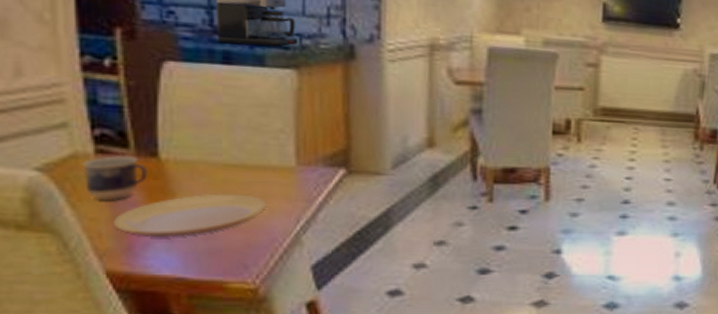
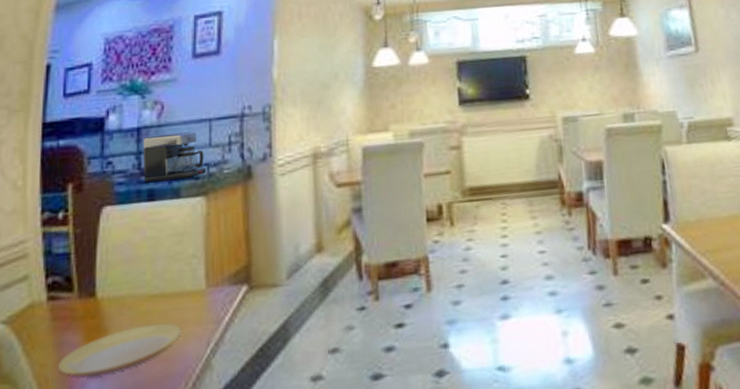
cup: present [83,154,148,201] -> none [37,298,87,346]

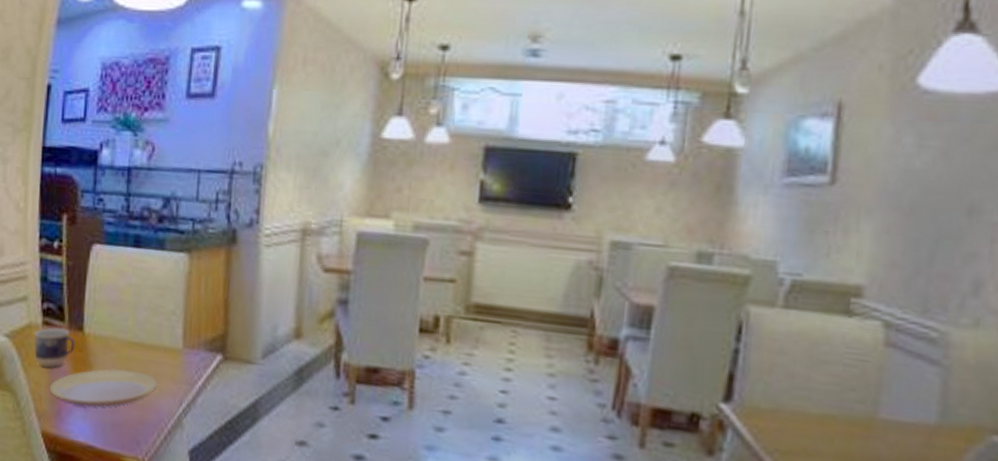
cup: none [37,298,87,346] -> present [34,327,75,368]
coffee maker: present [142,131,207,183] -> none [131,178,192,232]

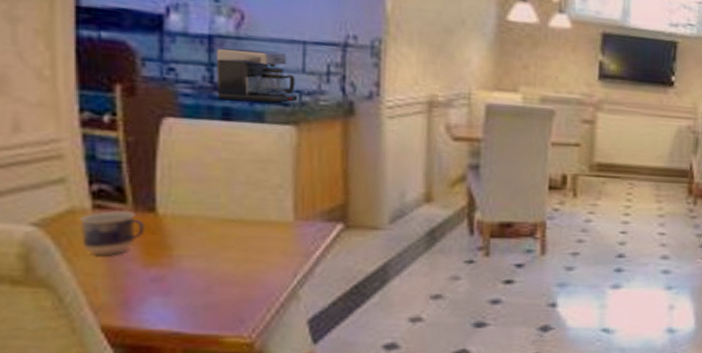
plate: present [49,369,158,407] -> none [109,248,264,291]
coffee maker: none [131,178,192,232] -> present [216,47,298,104]

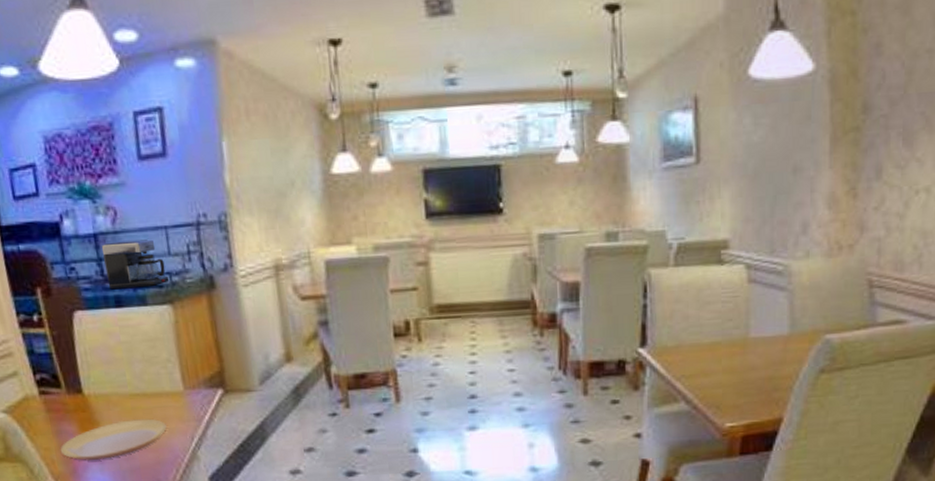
cup: present [80,210,145,256] -> none [32,393,78,434]
plate: none [109,248,264,291] -> present [60,419,167,461]

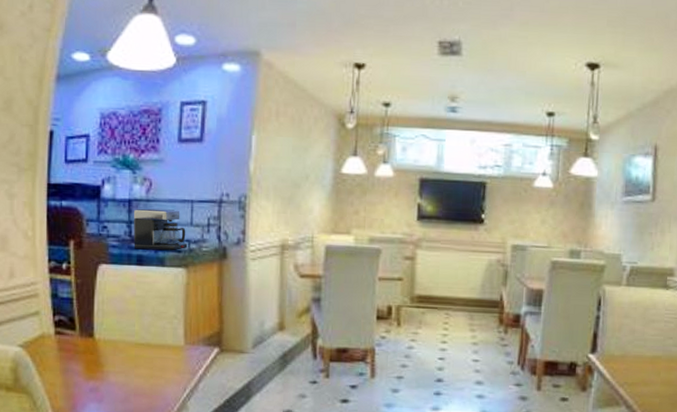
plate: present [60,419,167,461] -> none [64,366,163,400]

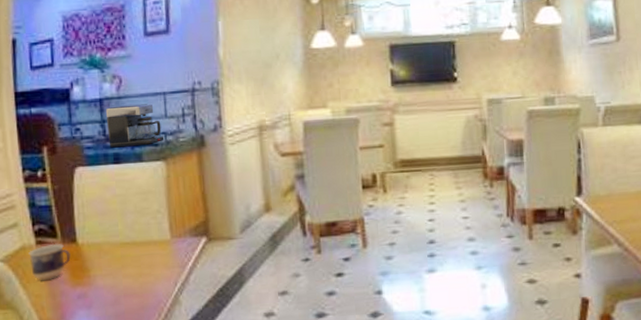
cup: none [47,335,87,371] -> present [28,243,71,281]

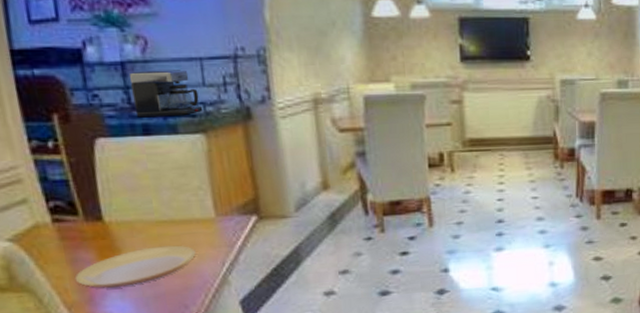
cup: present [28,243,71,281] -> none [44,221,97,262]
plate: none [50,266,152,307] -> present [74,245,196,288]

